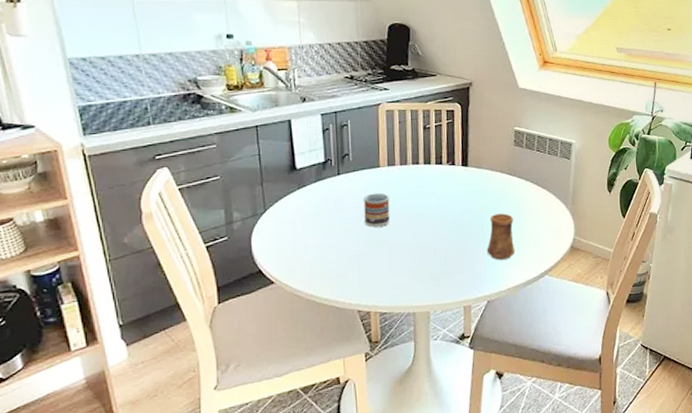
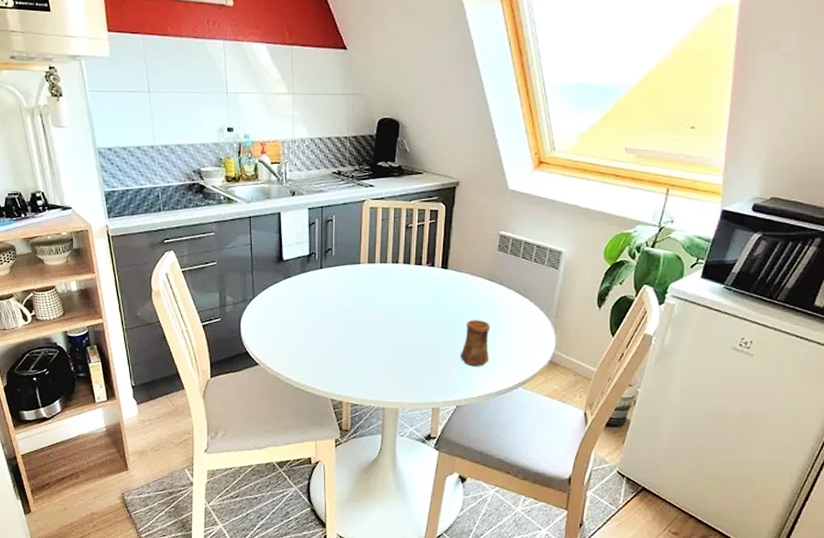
cup: present [364,193,390,227] -> none [343,289,367,322]

